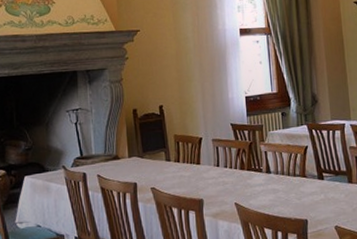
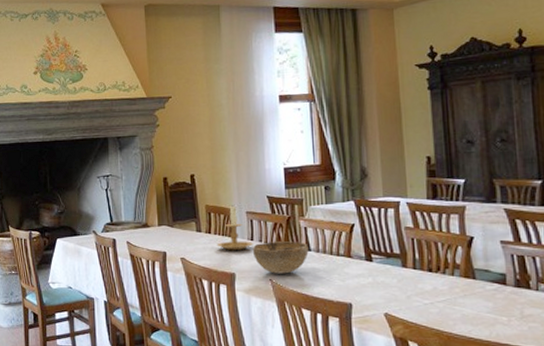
candle holder: none [185,134,219,178] -> present [216,205,253,251]
decorative bowl: none [218,165,269,197] -> present [252,241,309,274]

